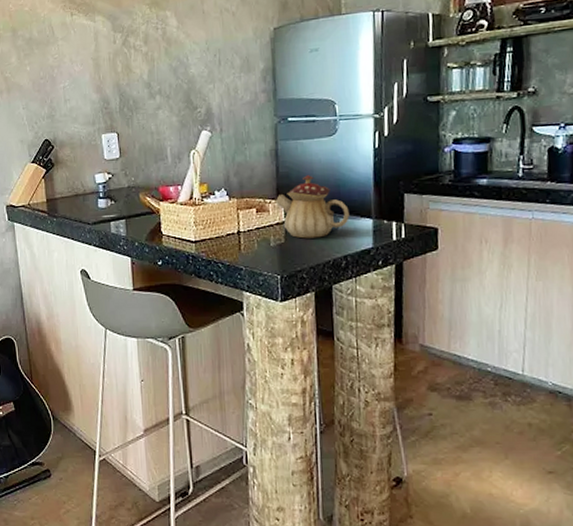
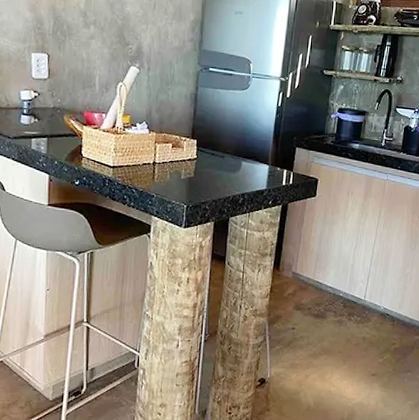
teapot: present [276,175,349,239] -> none [190,121,251,176]

